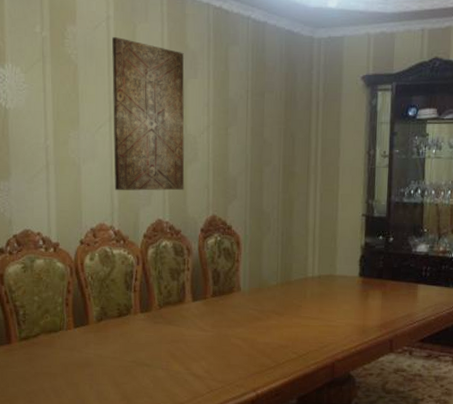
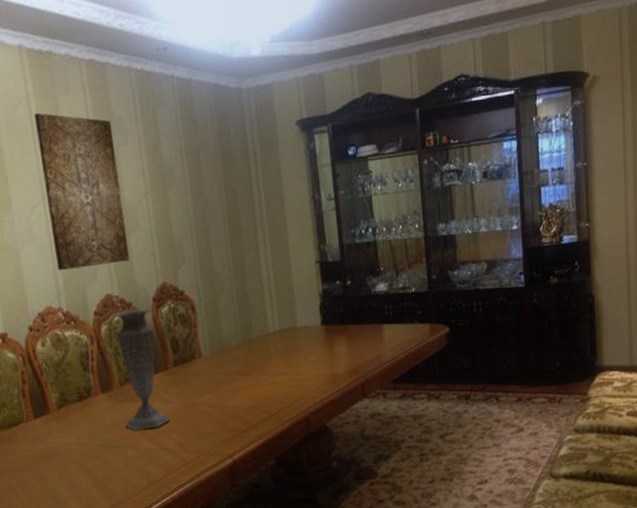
vase: none [159,237,203,354] -> present [114,308,171,431]

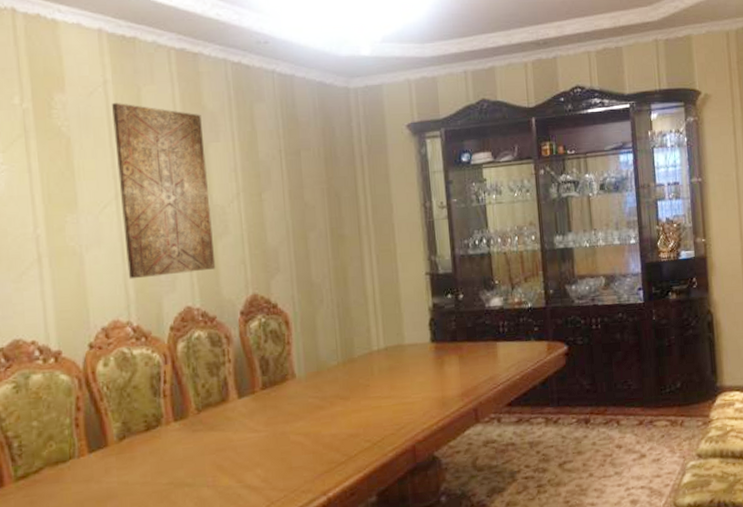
vase: present [114,308,171,431] -> none [194,323,256,466]

